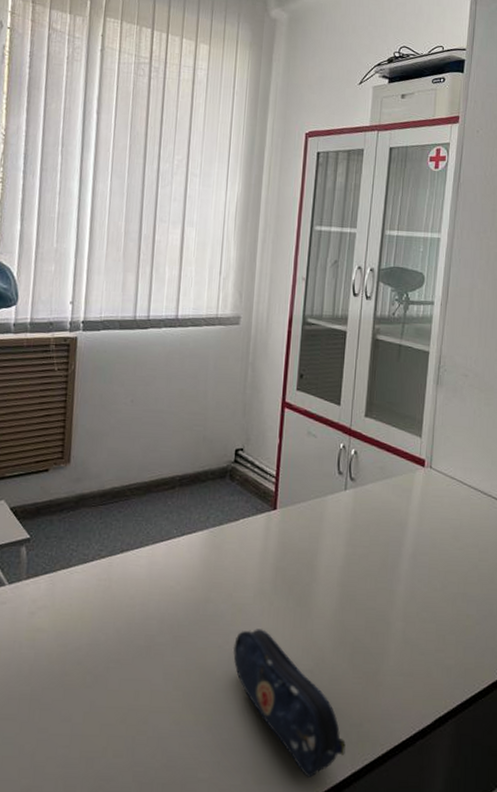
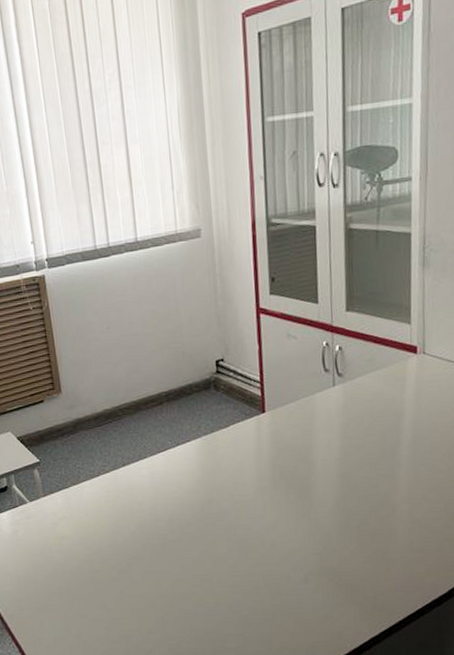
pencil case: present [233,629,346,778] -> none [241,521,362,643]

